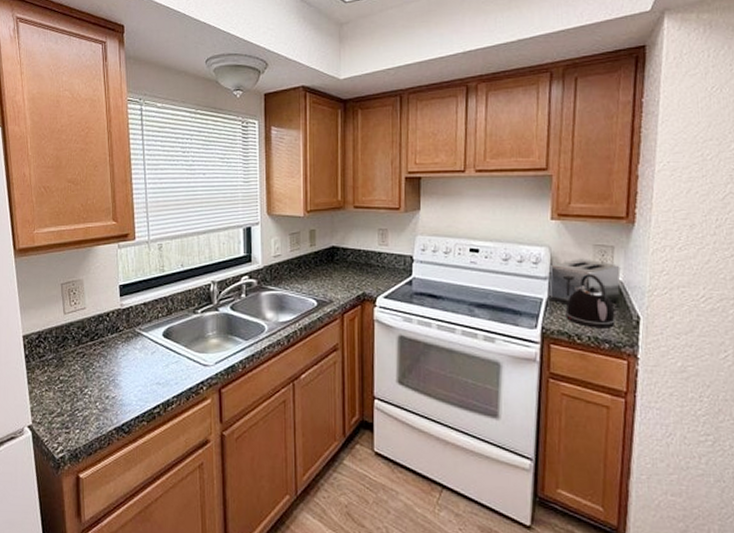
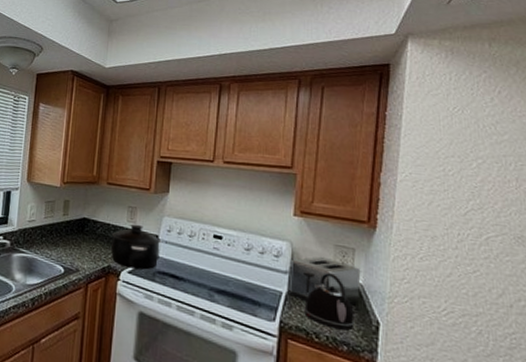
saucepan: none [364,247,416,293] -> present [111,224,160,270]

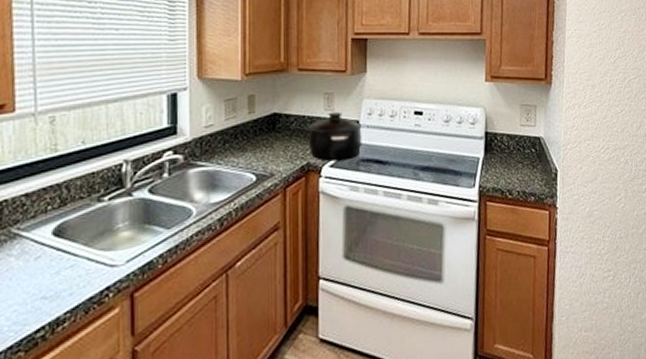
toaster: present [289,257,361,306] -> none [485,118,542,162]
kettle: present [304,272,355,331] -> none [498,132,539,183]

